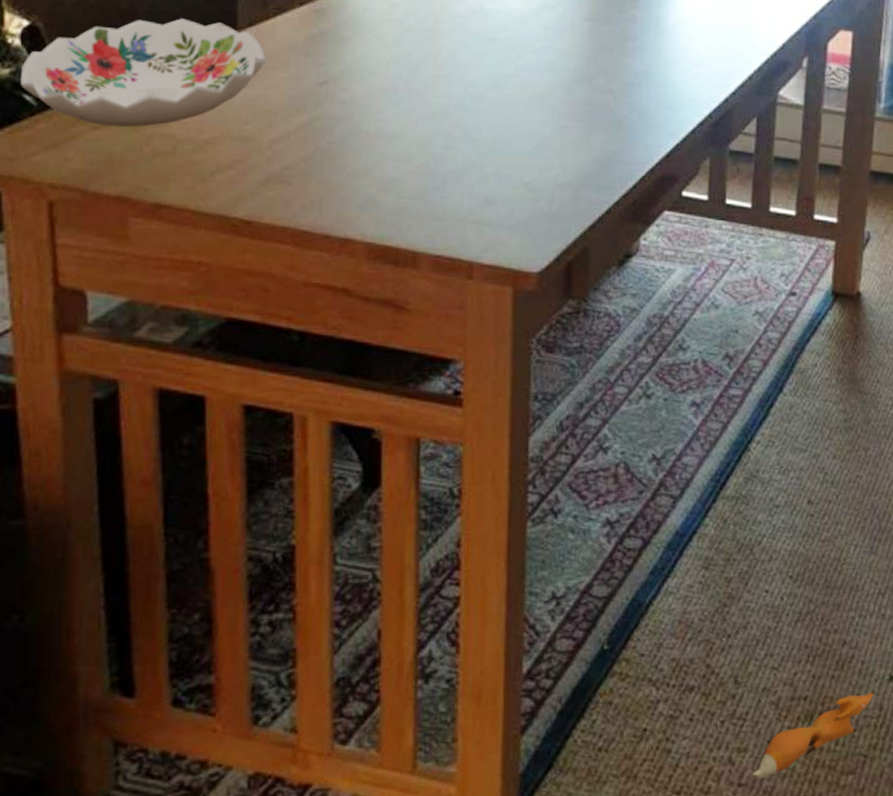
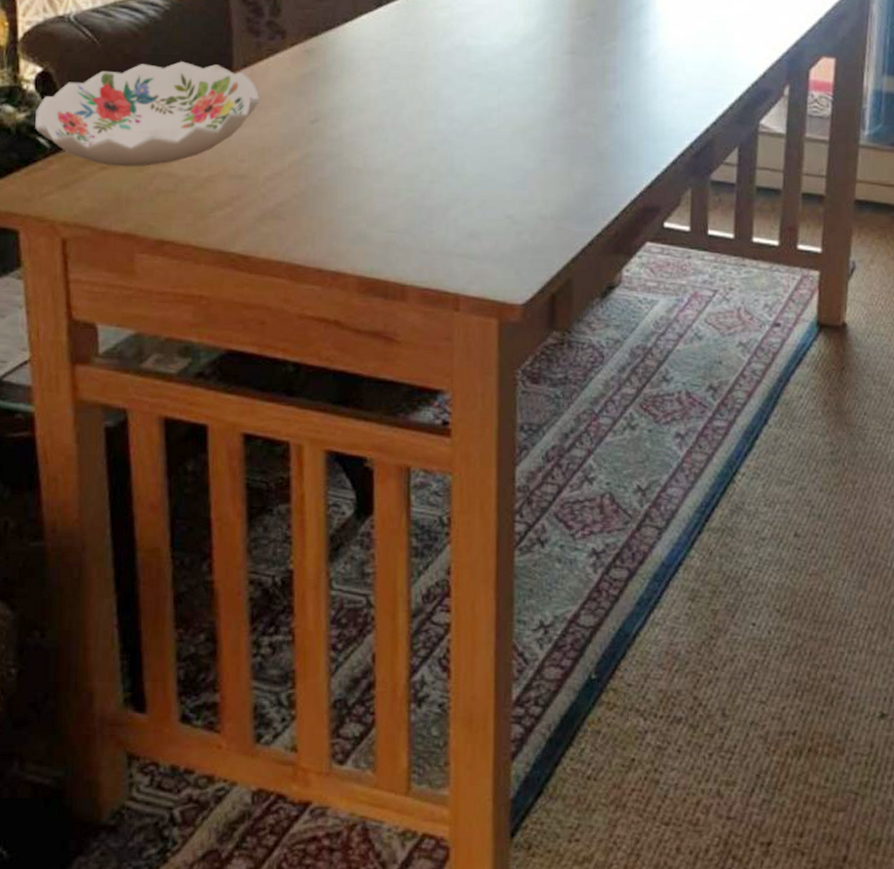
dog toy: present [753,691,875,778] -> none [742,728,866,812]

